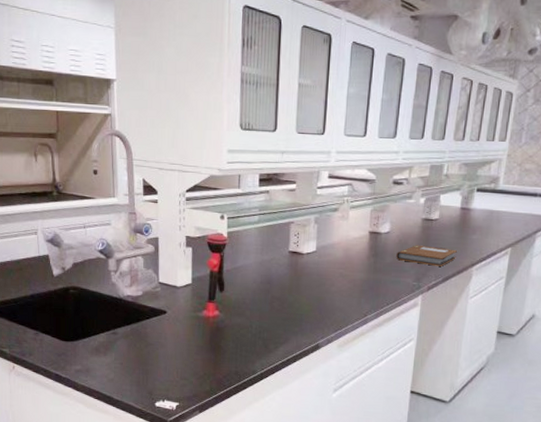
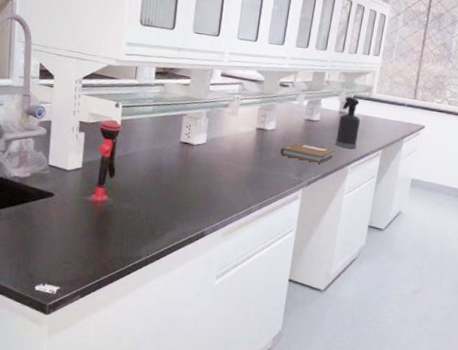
spray bottle: none [457,190,485,248] -> present [335,96,360,149]

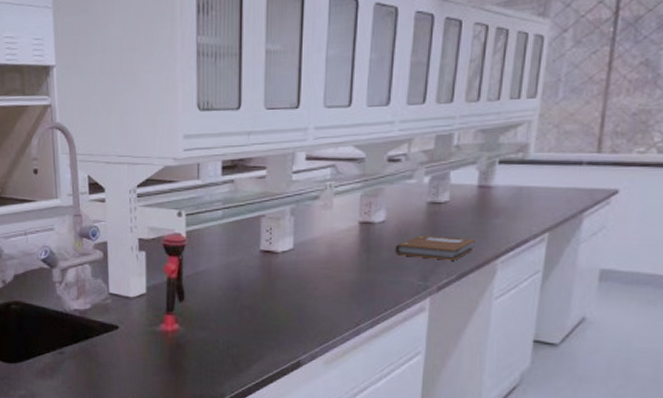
spray bottle: present [335,96,360,149] -> none [475,162,512,235]

